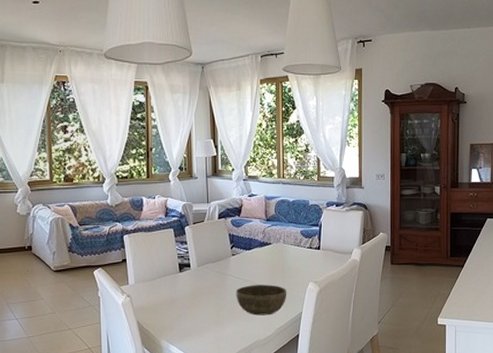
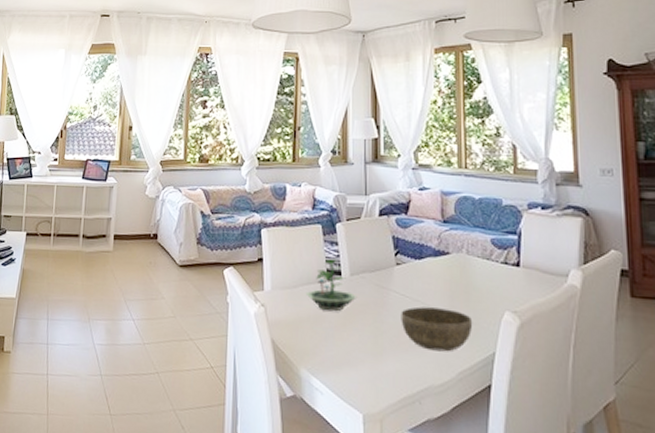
terrarium: none [162,255,203,295] -> present [305,258,358,312]

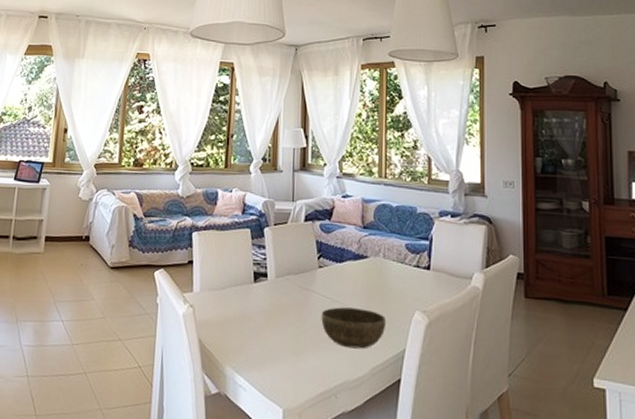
terrarium: present [305,258,358,312] -> none [233,261,282,312]

